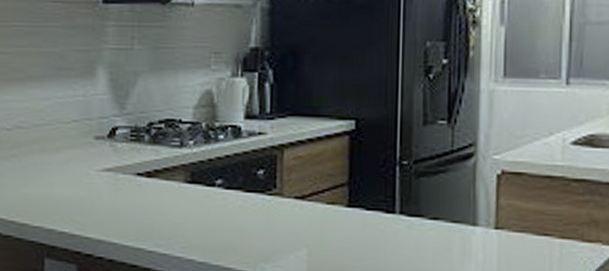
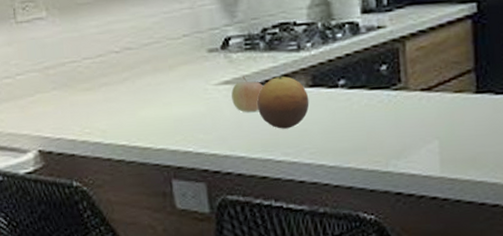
fruit: none [112,165,144,202] -> present [231,76,263,113]
fruit: none [136,169,186,221] -> present [257,76,309,129]

